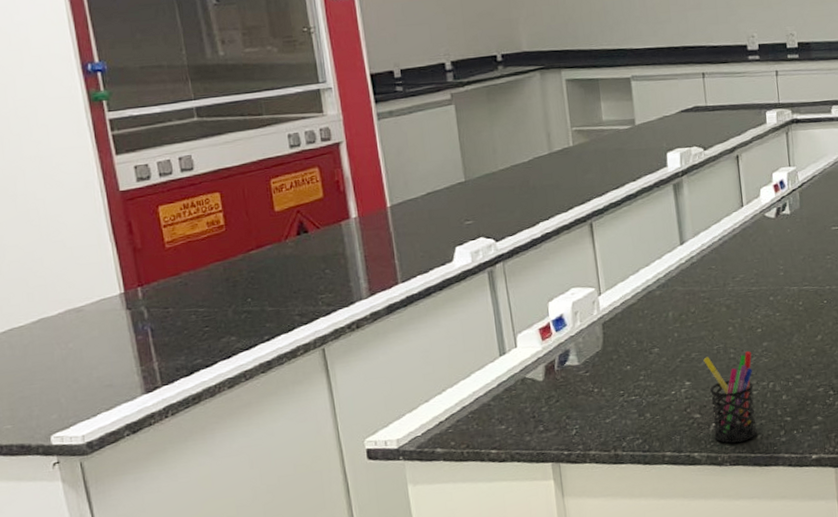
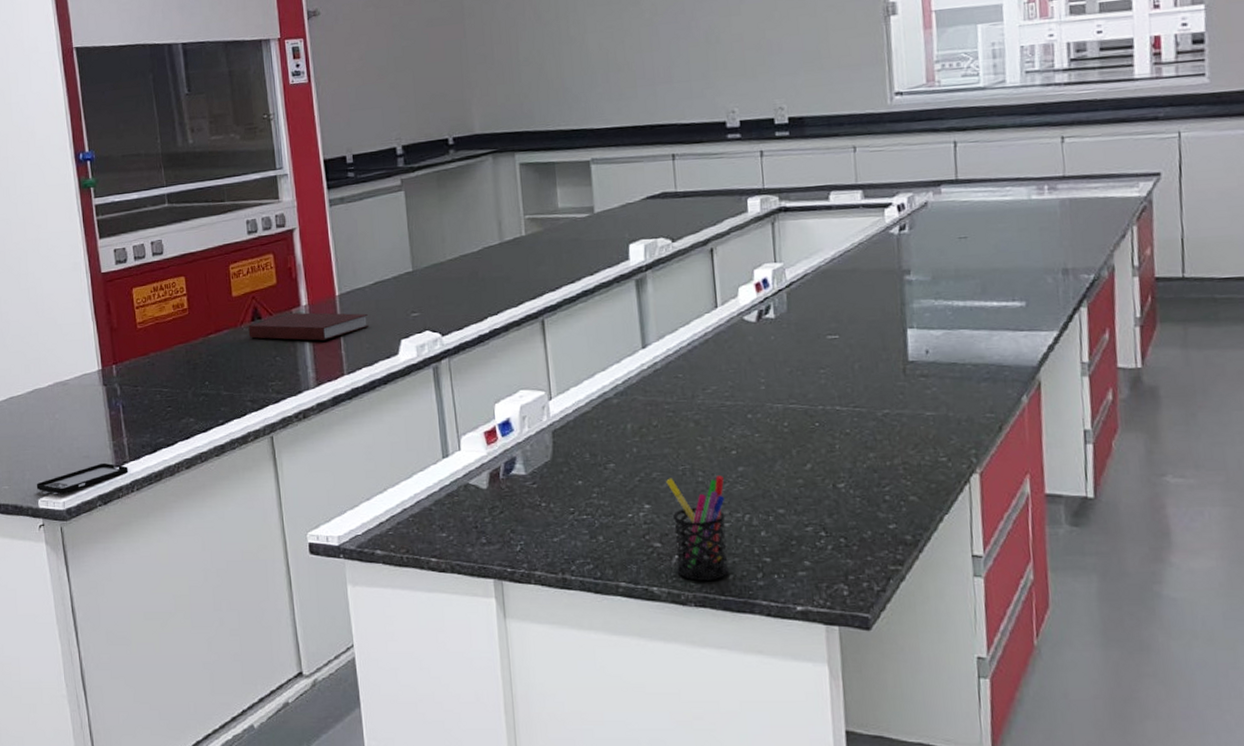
smartphone: none [47,390,161,428] -> present [36,462,129,494]
notebook: none [293,223,422,253] -> present [248,312,369,341]

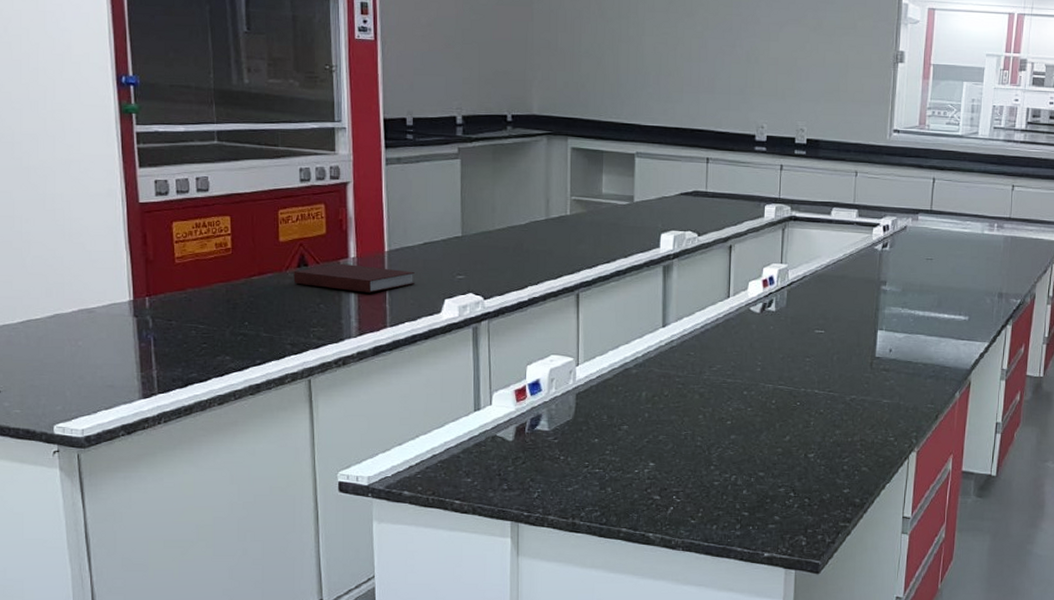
smartphone: present [36,462,129,494] -> none [52,393,156,421]
pen holder: present [666,476,729,581] -> none [670,441,718,529]

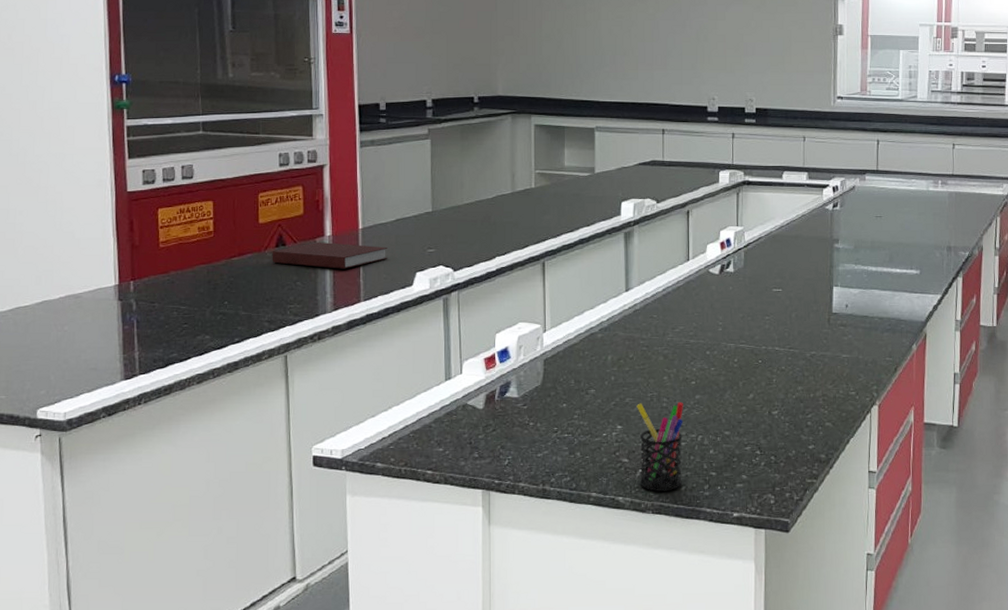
pen holder: none [670,441,718,529] -> present [637,402,683,491]

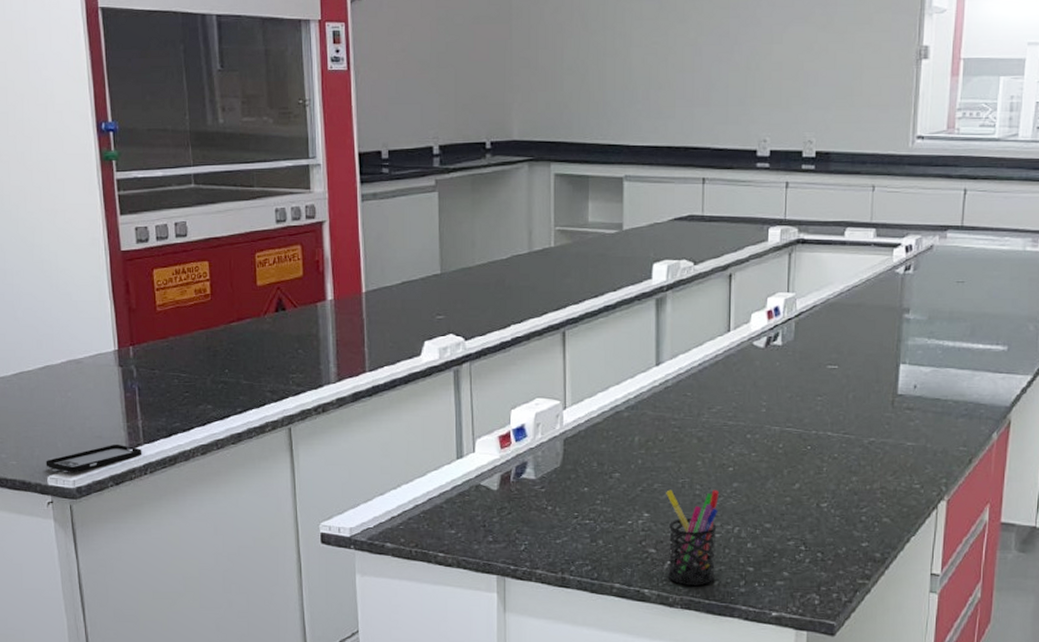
smartphone: none [36,375,137,405] -> present [45,444,142,472]
notebook: present [272,241,387,269] -> none [271,306,393,336]

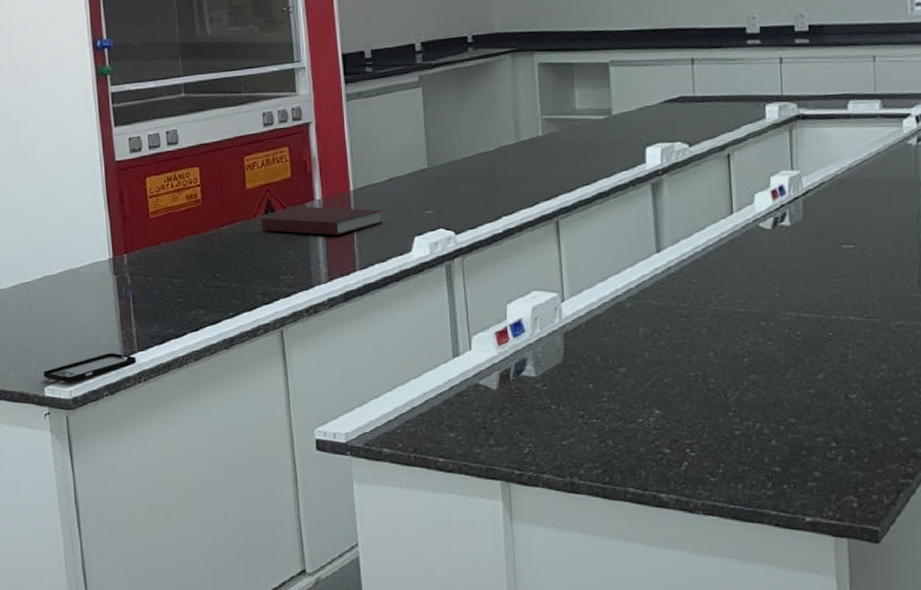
notebook: none [271,306,393,336] -> present [261,206,382,235]
pen holder: present [666,489,719,586] -> none [677,383,738,488]

